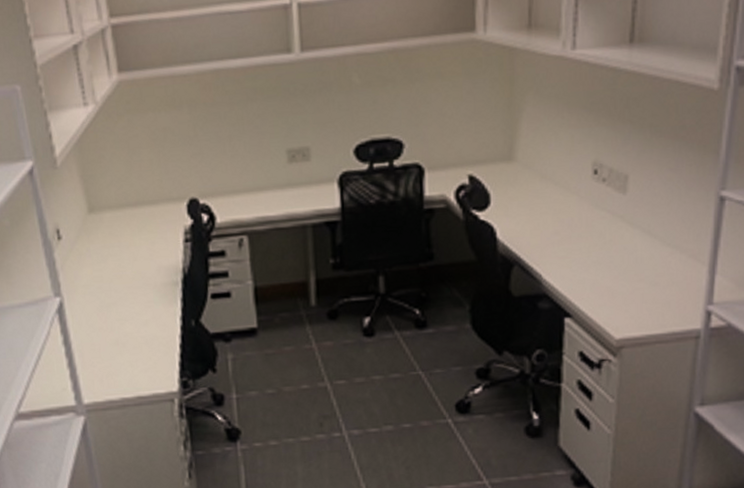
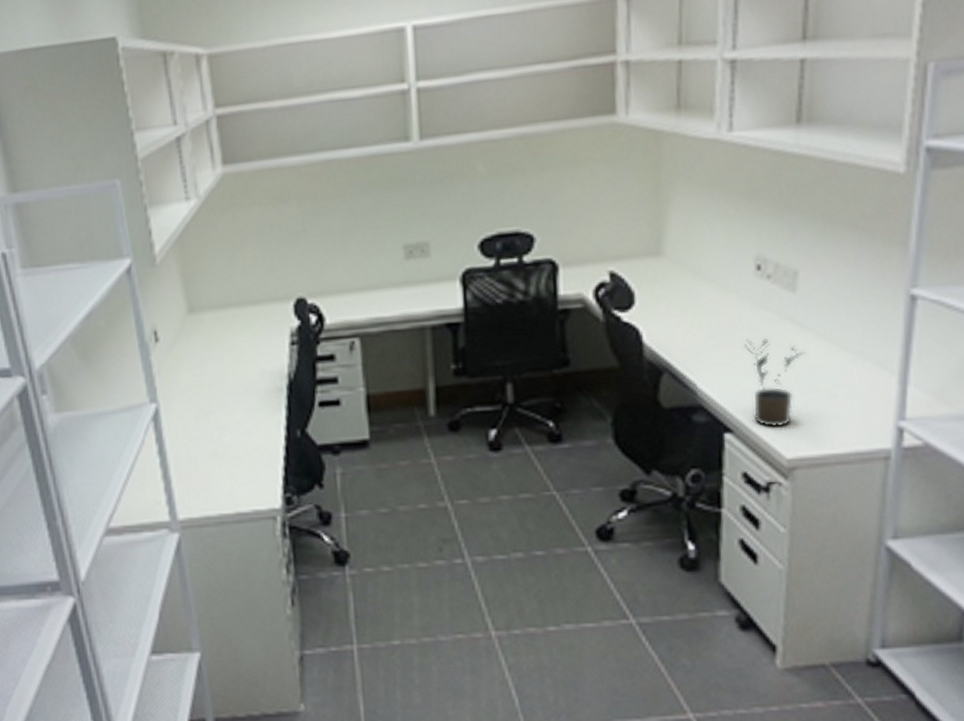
potted plant: none [582,235,634,313] -> present [743,338,806,428]

